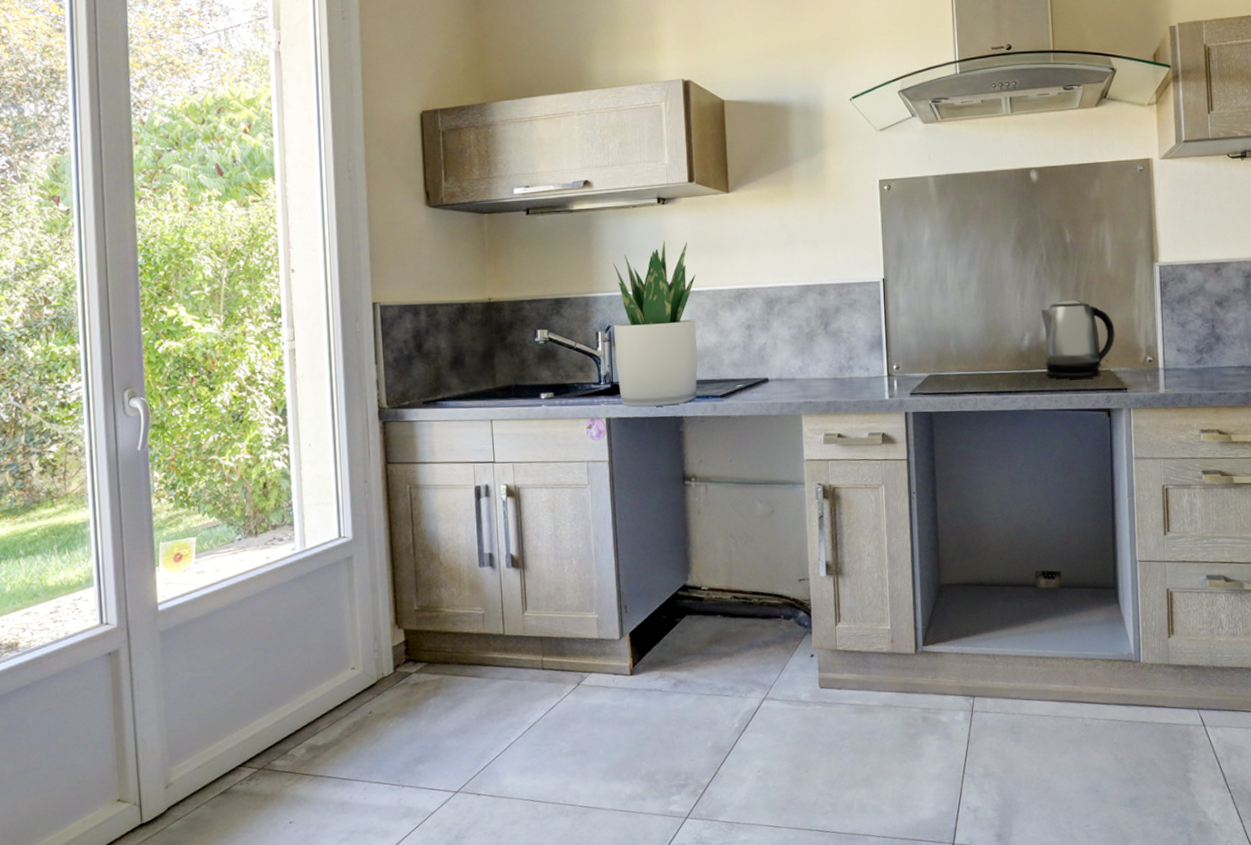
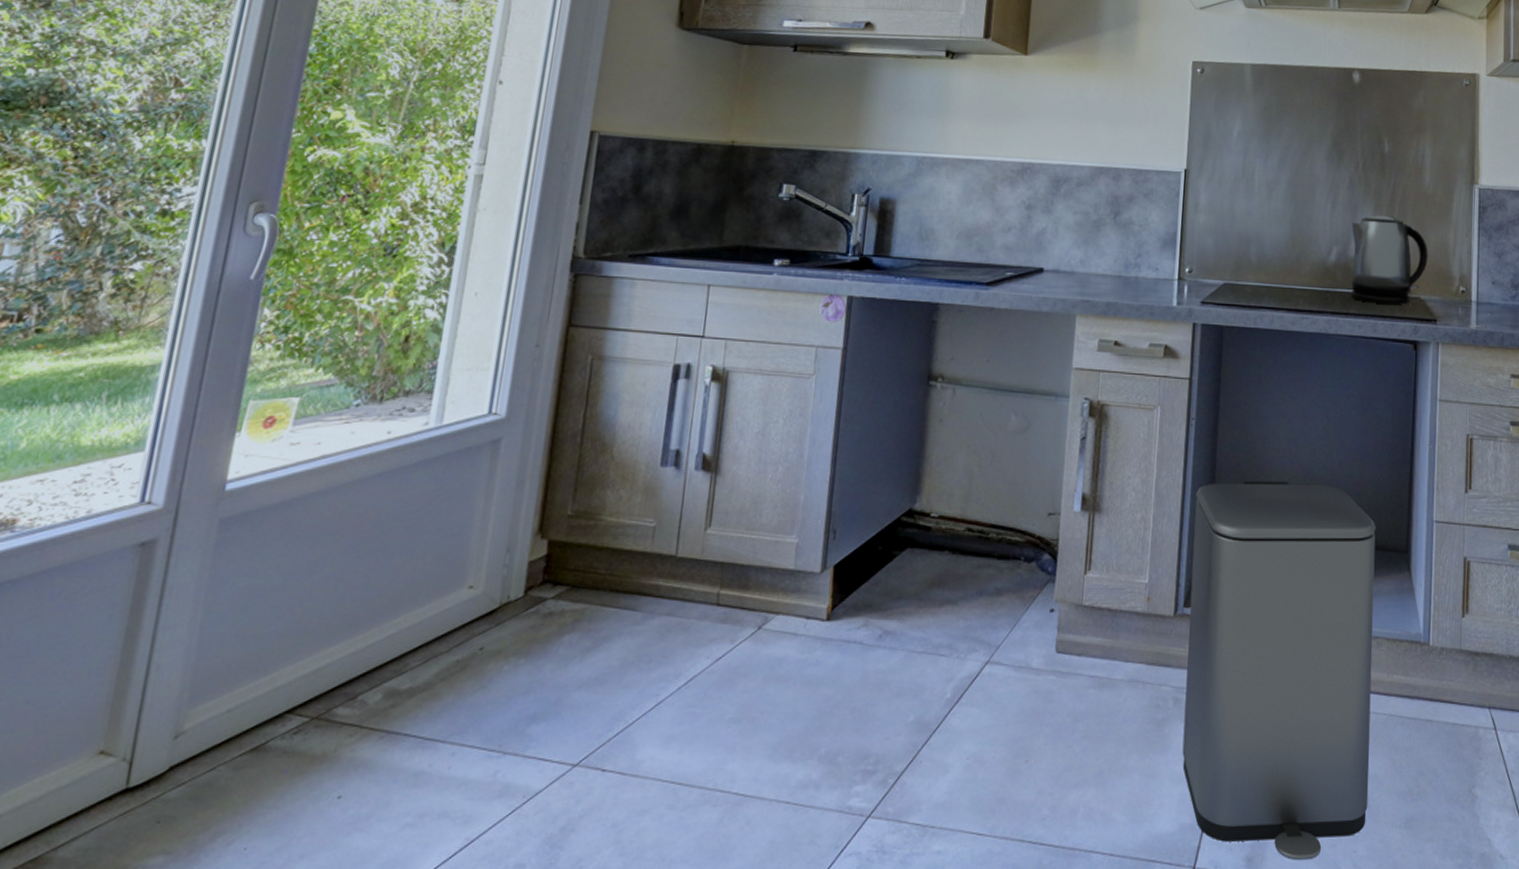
planter: present [612,240,698,408] -> none [868,98,978,289]
pedal bin: none [923,538,1096,835] -> present [1182,480,1376,861]

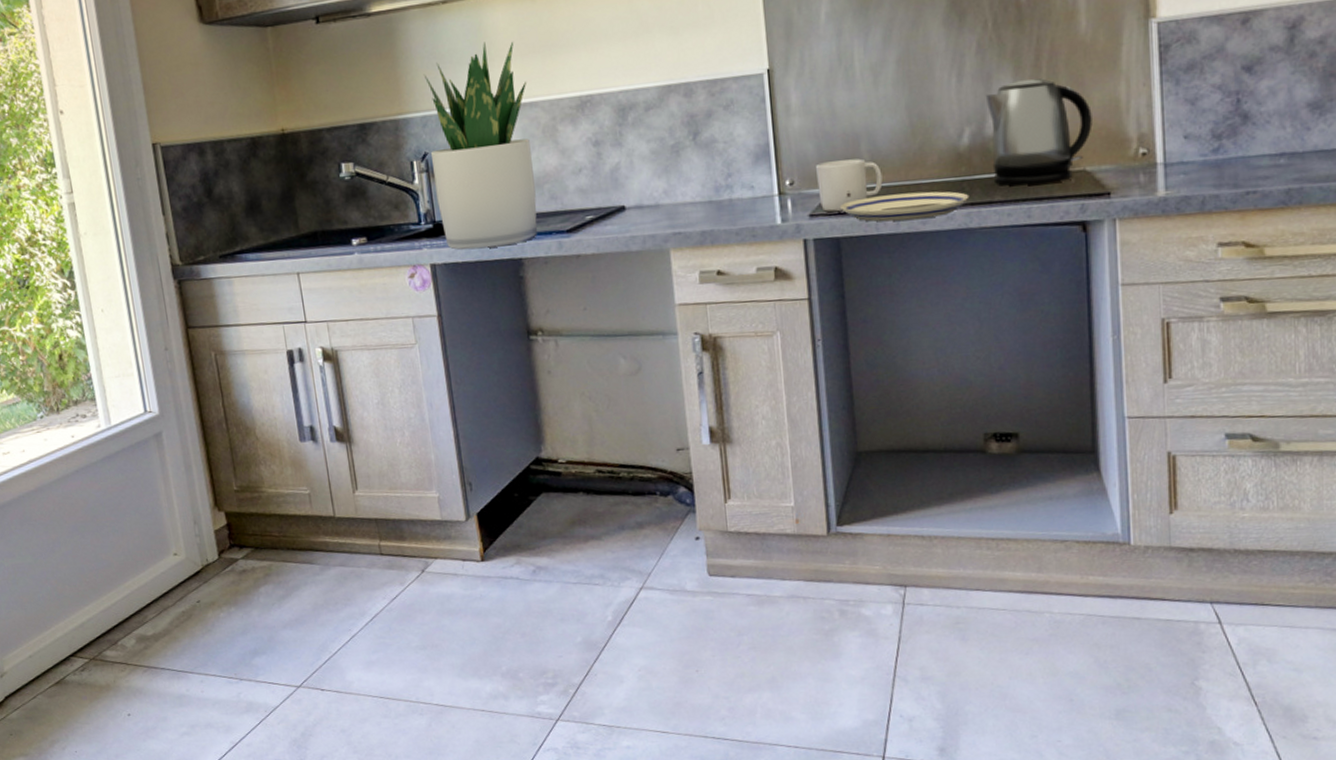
planter: none [868,98,978,289] -> present [423,41,538,251]
pedal bin: present [1182,480,1376,861] -> none [833,391,1070,750]
mug: none [1211,257,1265,303] -> present [816,158,883,213]
plate: none [1227,293,1331,320] -> present [840,191,970,222]

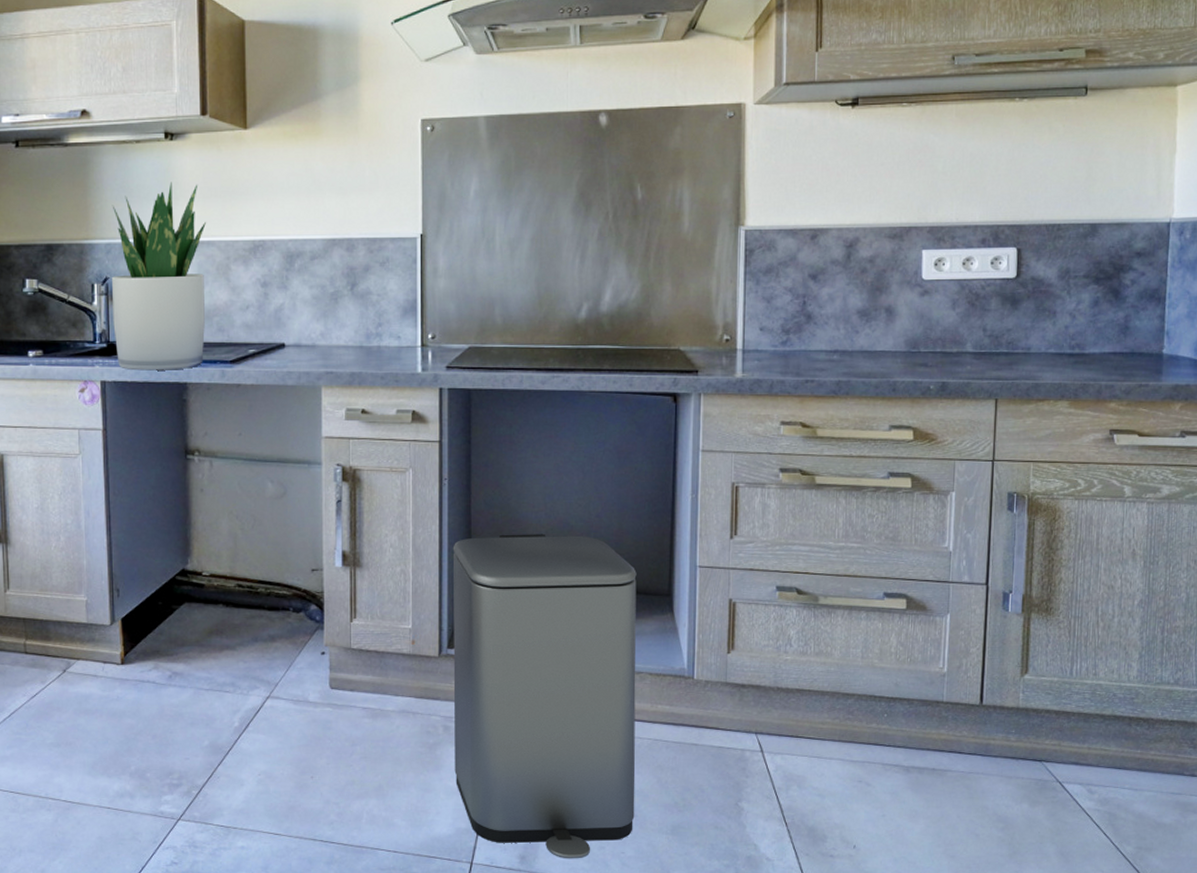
mug: present [816,158,883,213] -> none [456,321,511,366]
pedal bin: none [833,391,1070,750] -> present [452,533,637,859]
plate: present [840,191,970,222] -> none [474,355,583,380]
kettle: present [985,78,1093,186] -> none [602,266,688,358]

